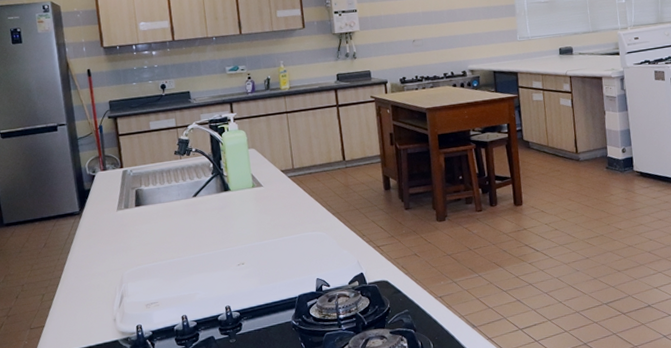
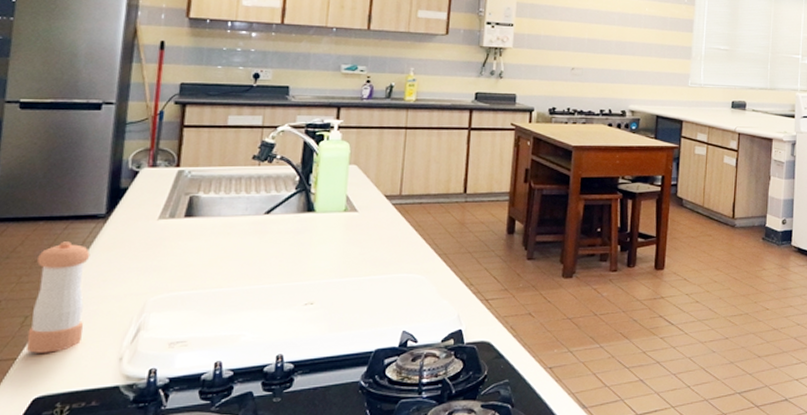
pepper shaker: none [40,235,84,321] -> present [26,241,91,353]

